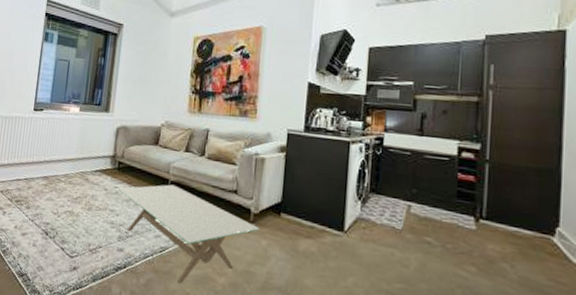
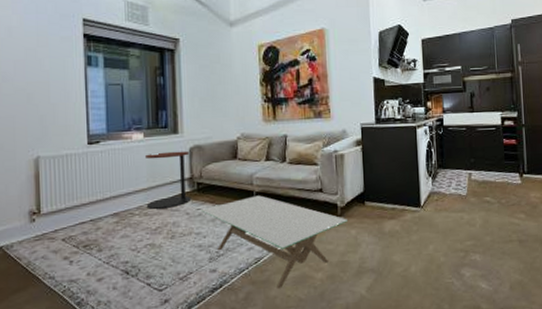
side table: none [72,127,116,181] -> present [144,151,192,209]

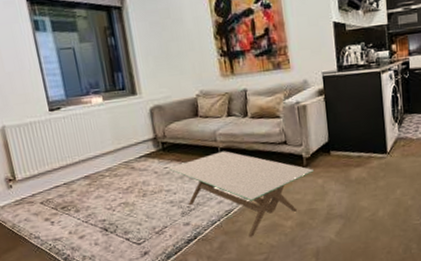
side table: present [144,151,192,209] -> none [106,111,158,170]

